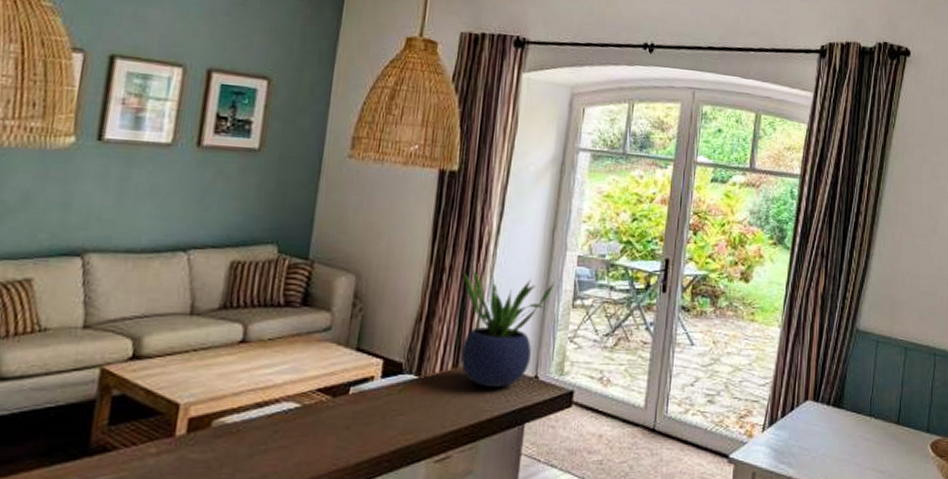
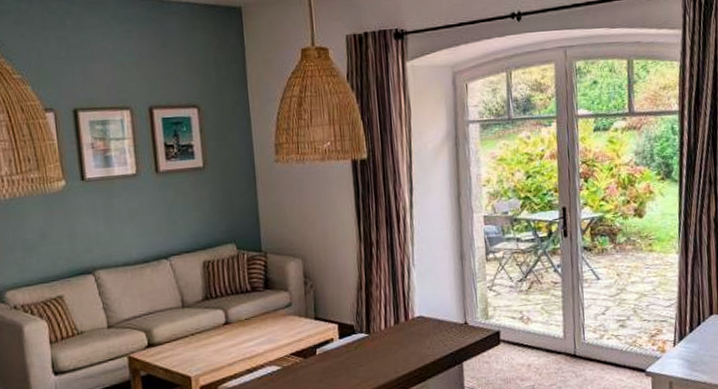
potted plant: present [460,269,554,387] -> none [387,240,468,336]

